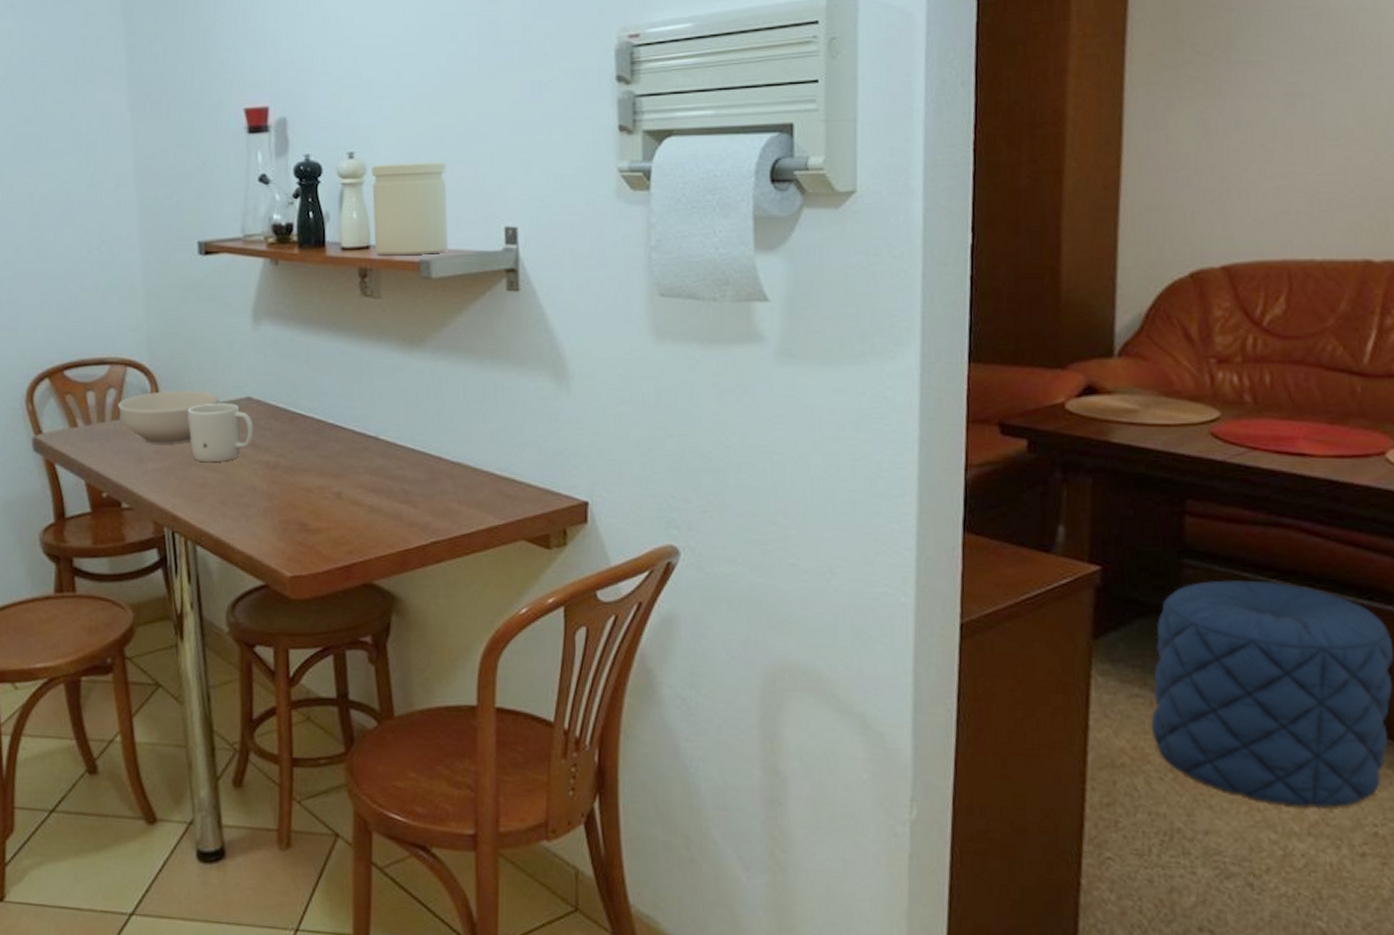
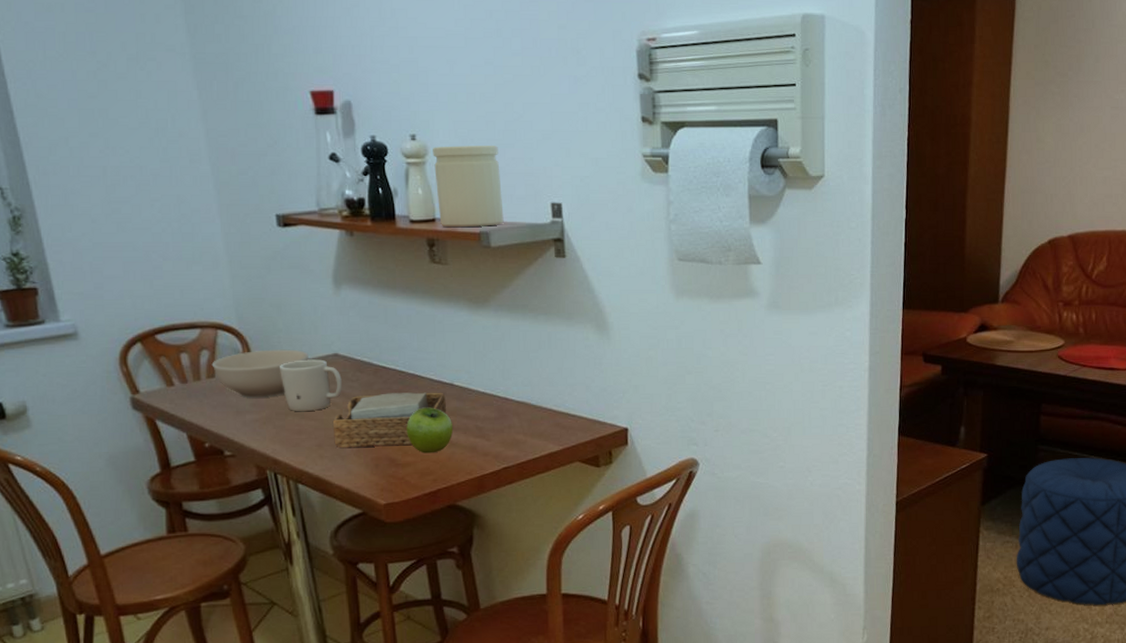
napkin holder: none [239,445,370,509] -> present [332,392,447,449]
fruit: none [321,464,376,519] -> present [406,407,454,453]

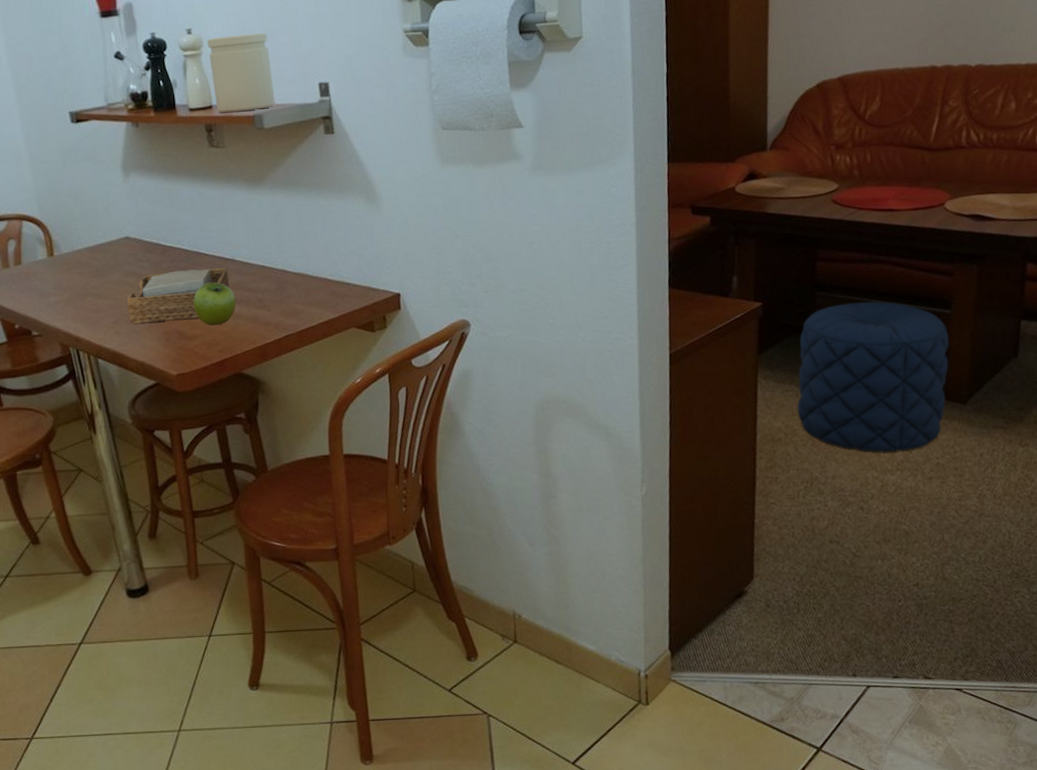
bowl: present [211,349,310,398] -> none [18,235,104,282]
mug: present [279,359,342,412] -> none [77,243,134,293]

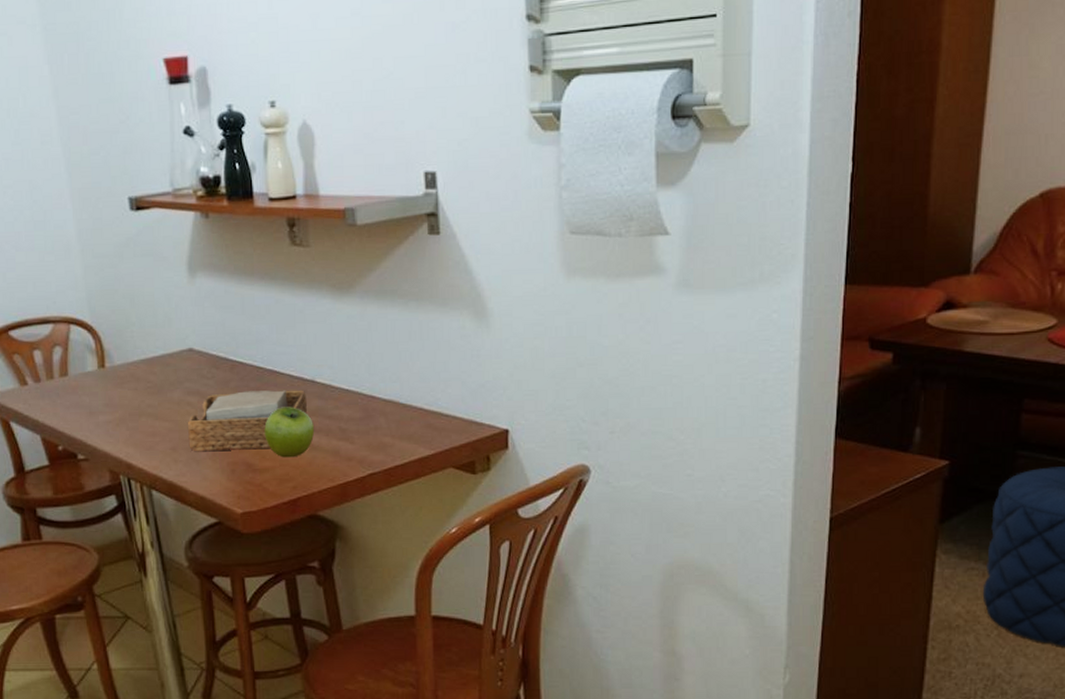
jar: present [207,33,275,113] -> none [293,109,371,205]

